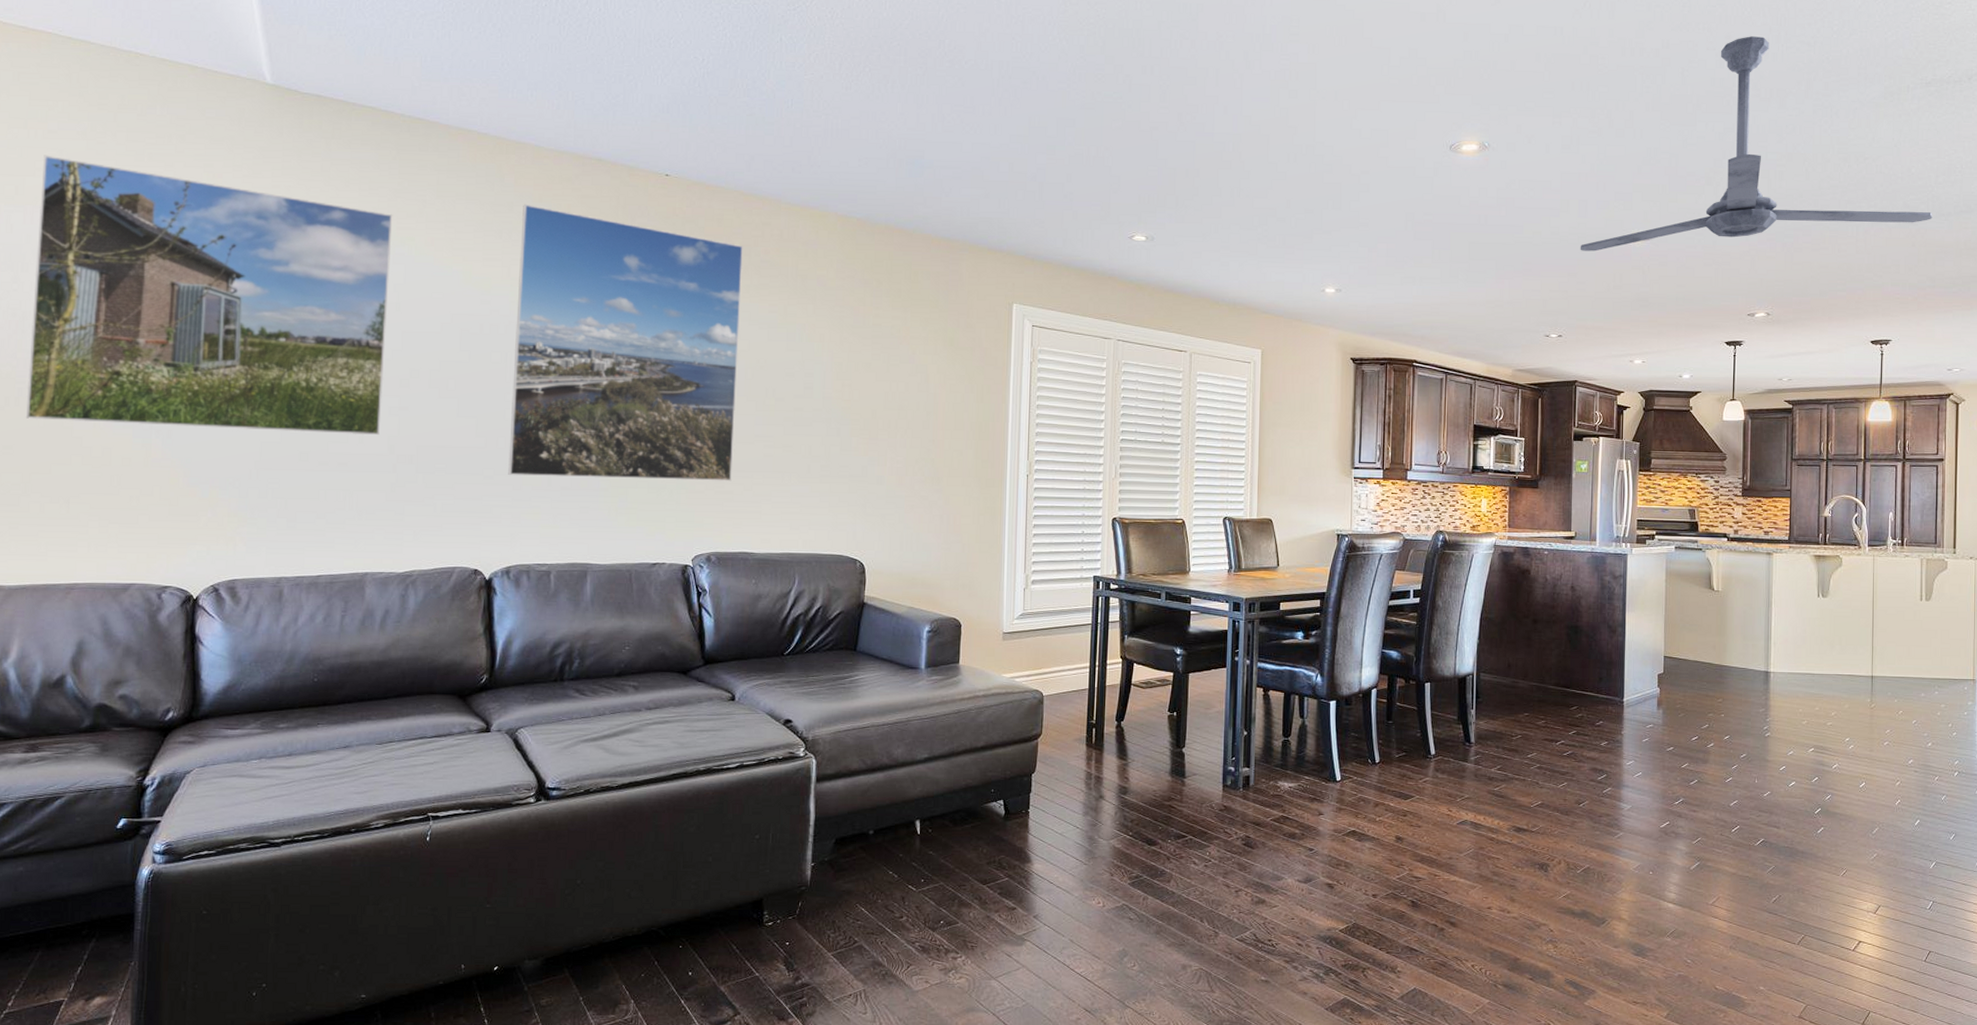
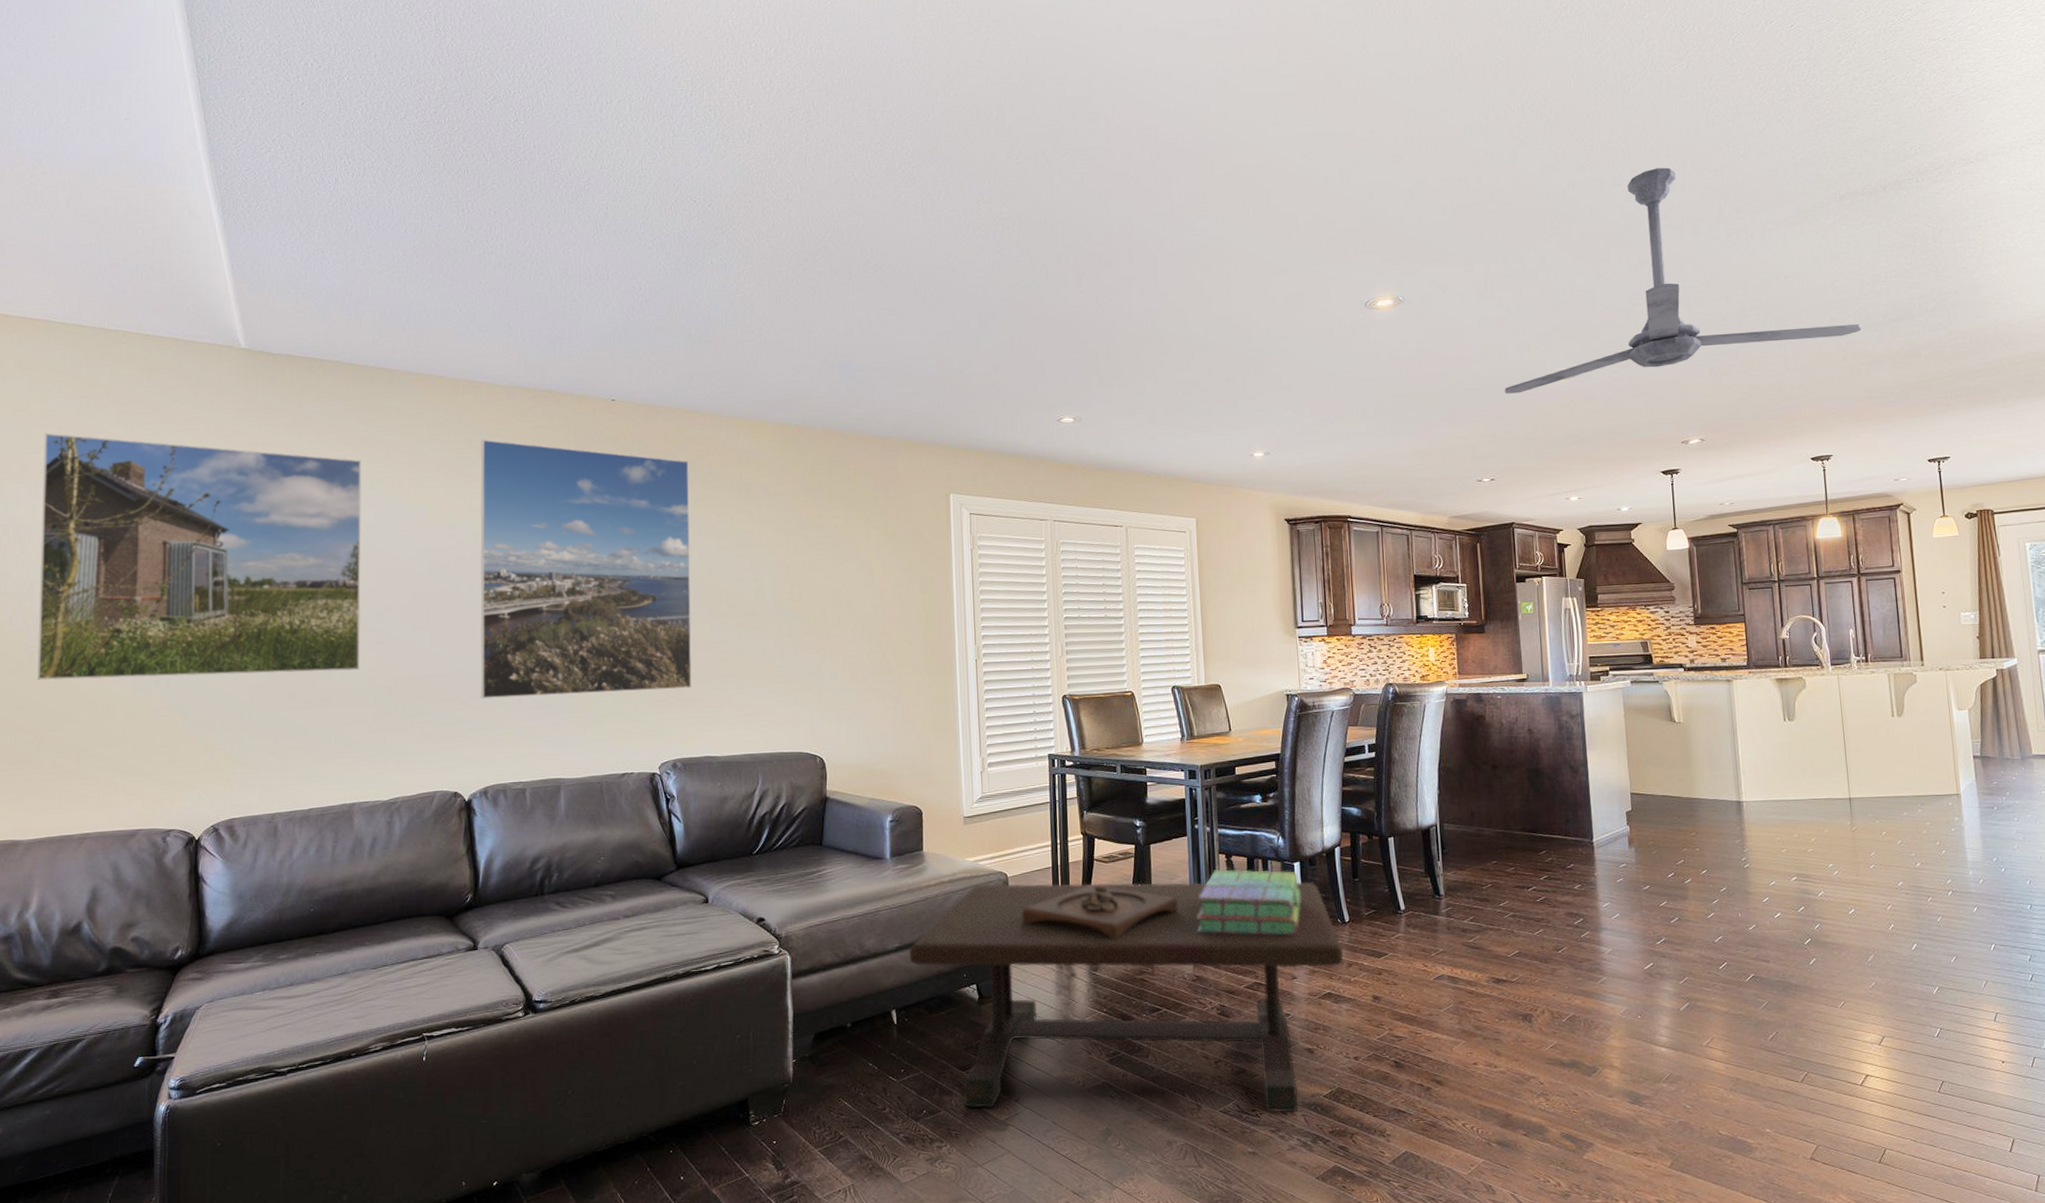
coffee table: none [938,701,1370,945] -> present [910,882,1343,1113]
wooden tray: none [1055,709,1211,766] -> present [1022,885,1178,940]
stack of books: none [1229,703,1334,772] -> present [1197,869,1301,936]

